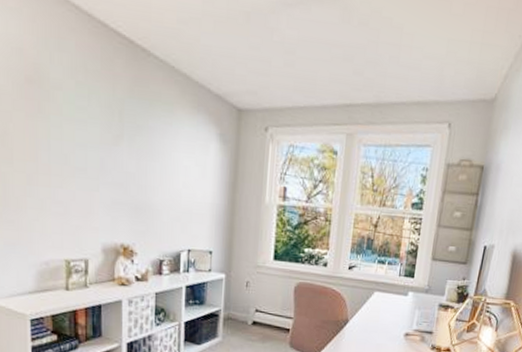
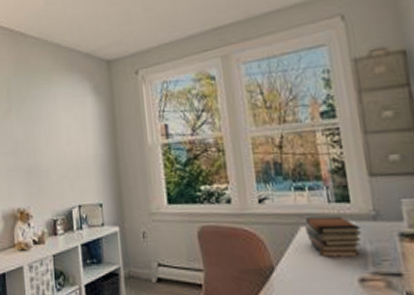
book stack: none [377,285,417,318] -> present [304,216,362,257]

